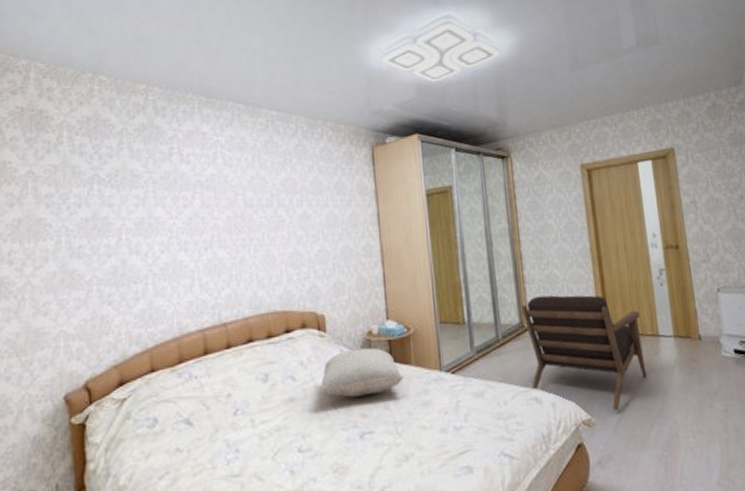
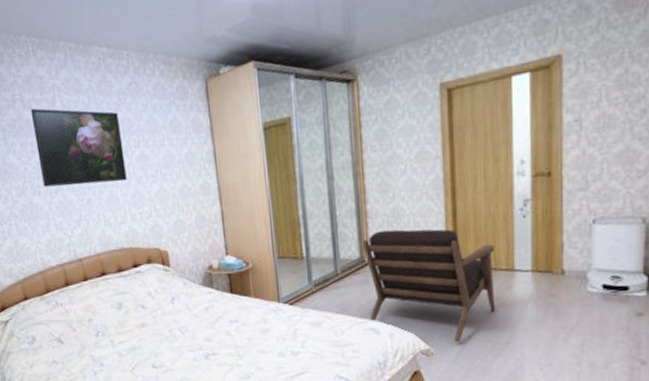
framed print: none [188,162,286,244] -> present [30,108,127,187]
pillow: present [319,347,404,398] -> none [167,280,244,324]

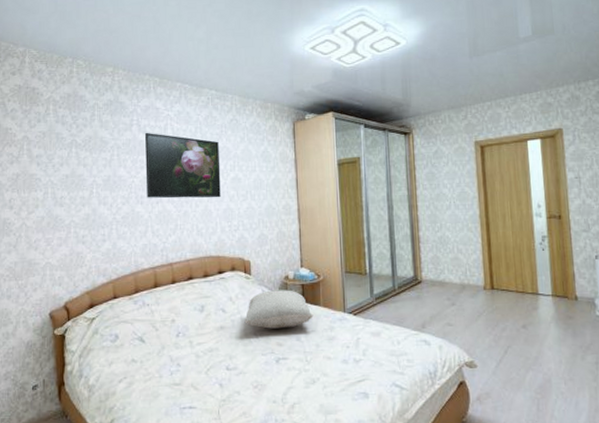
pillow: none [167,280,244,324] -> present [244,290,314,329]
armchair: present [362,229,496,342] -> none [415,254,526,356]

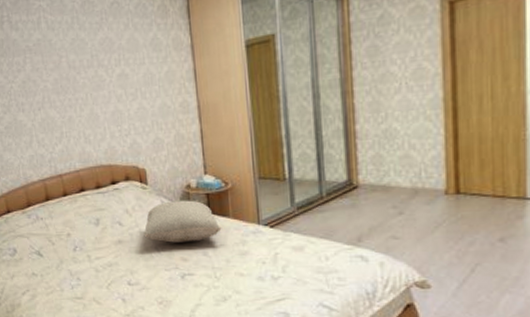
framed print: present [144,132,221,199] -> none [17,29,107,105]

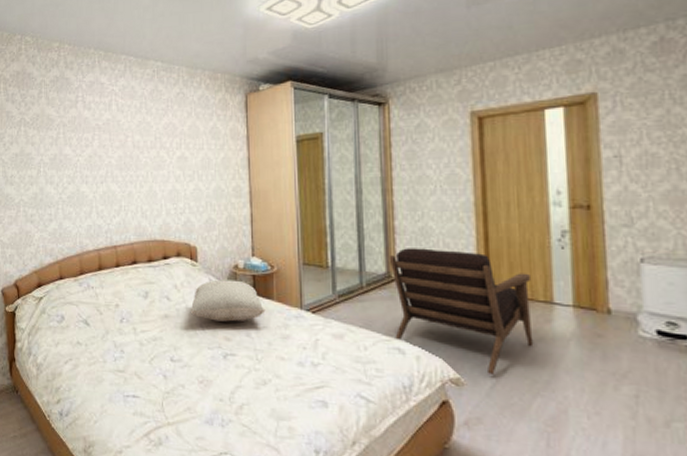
armchair: none [350,151,504,275] -> present [389,248,534,374]

